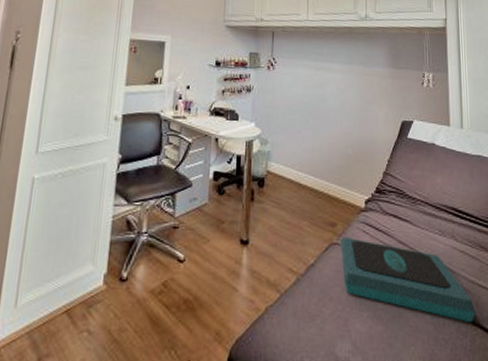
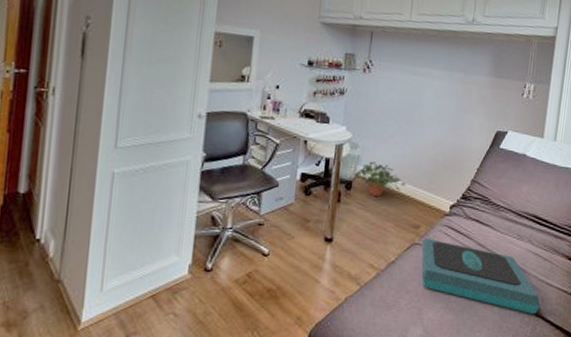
potted plant: none [266,157,318,193] -> present [354,161,406,196]

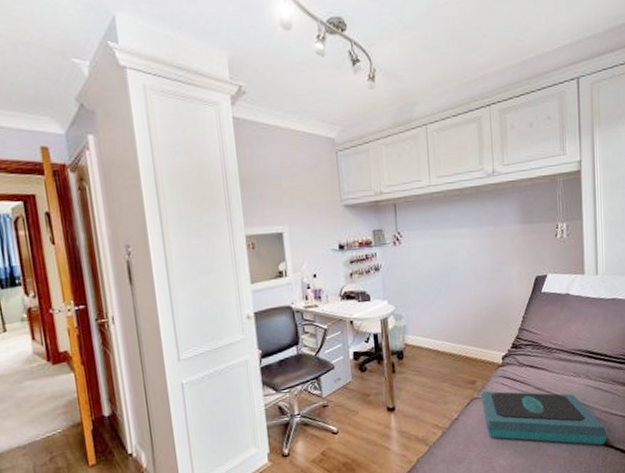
potted plant: present [354,161,406,196] -> none [404,328,455,361]

